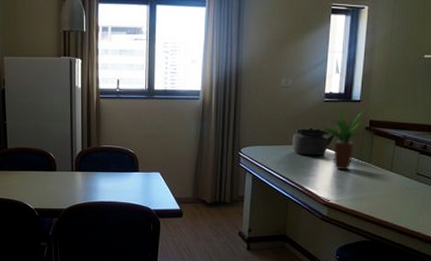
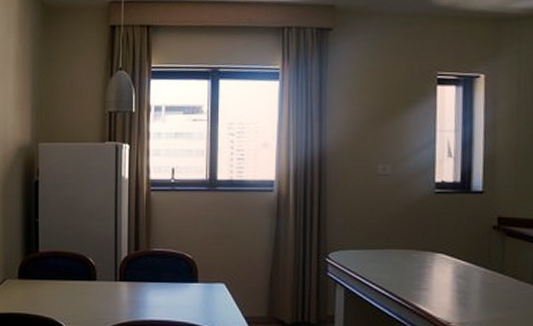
kettle: present [292,127,335,155] -> none [395,226,452,262]
potted plant: present [316,108,368,171] -> none [427,201,496,283]

